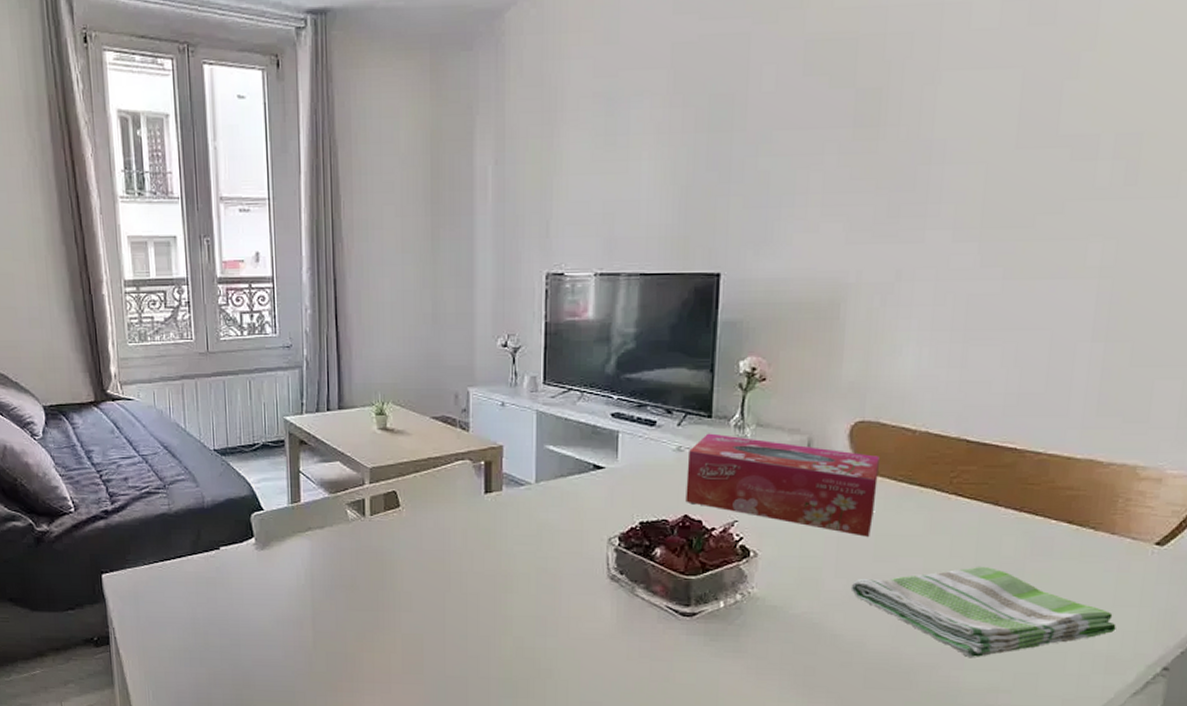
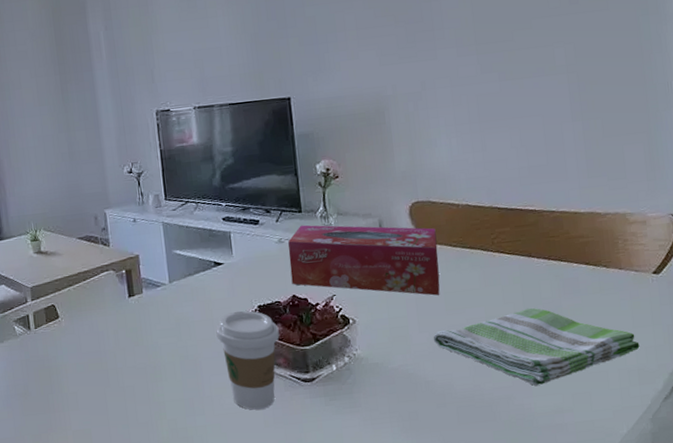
coffee cup: none [584,525,661,639] -> present [216,310,280,410]

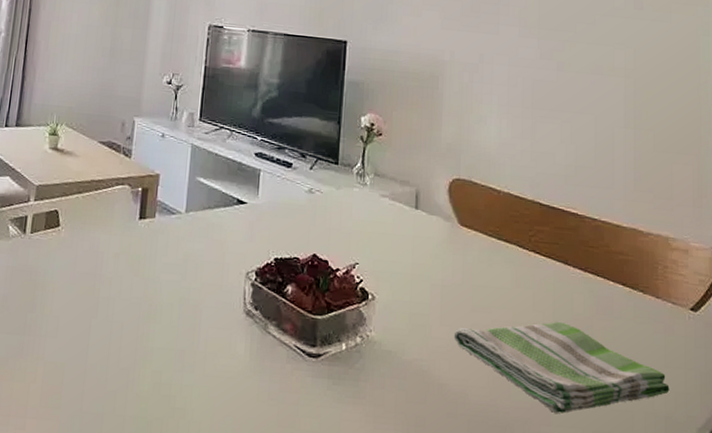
coffee cup: present [216,310,280,410] -> none [224,259,292,379]
tissue box: present [288,224,440,296] -> none [315,178,473,287]

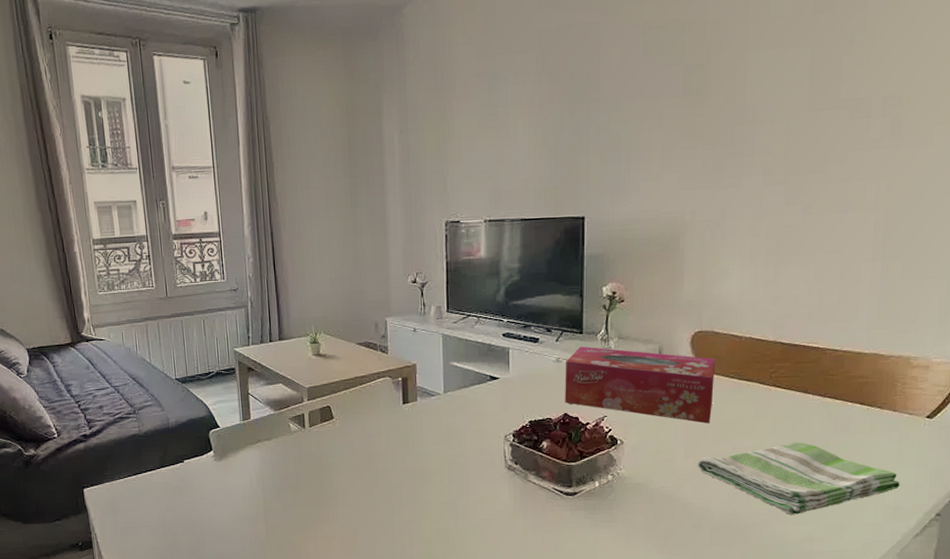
tissue box: none [315,178,473,287] -> present [565,346,715,424]

